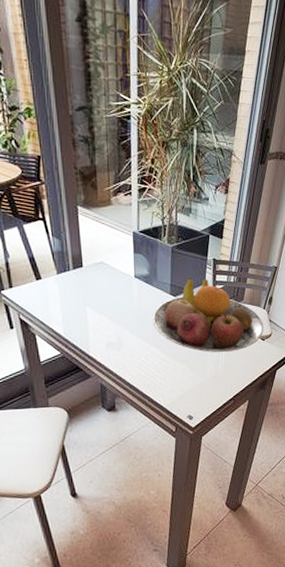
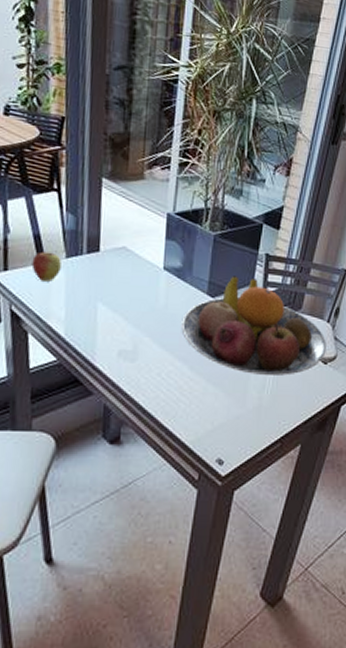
apple: none [30,269,54,294] -> present [31,251,61,282]

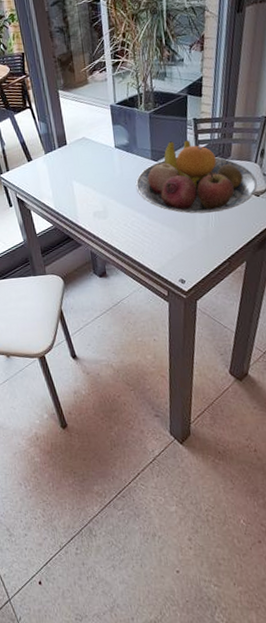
apple: present [31,251,61,282] -> none [23,151,43,174]

